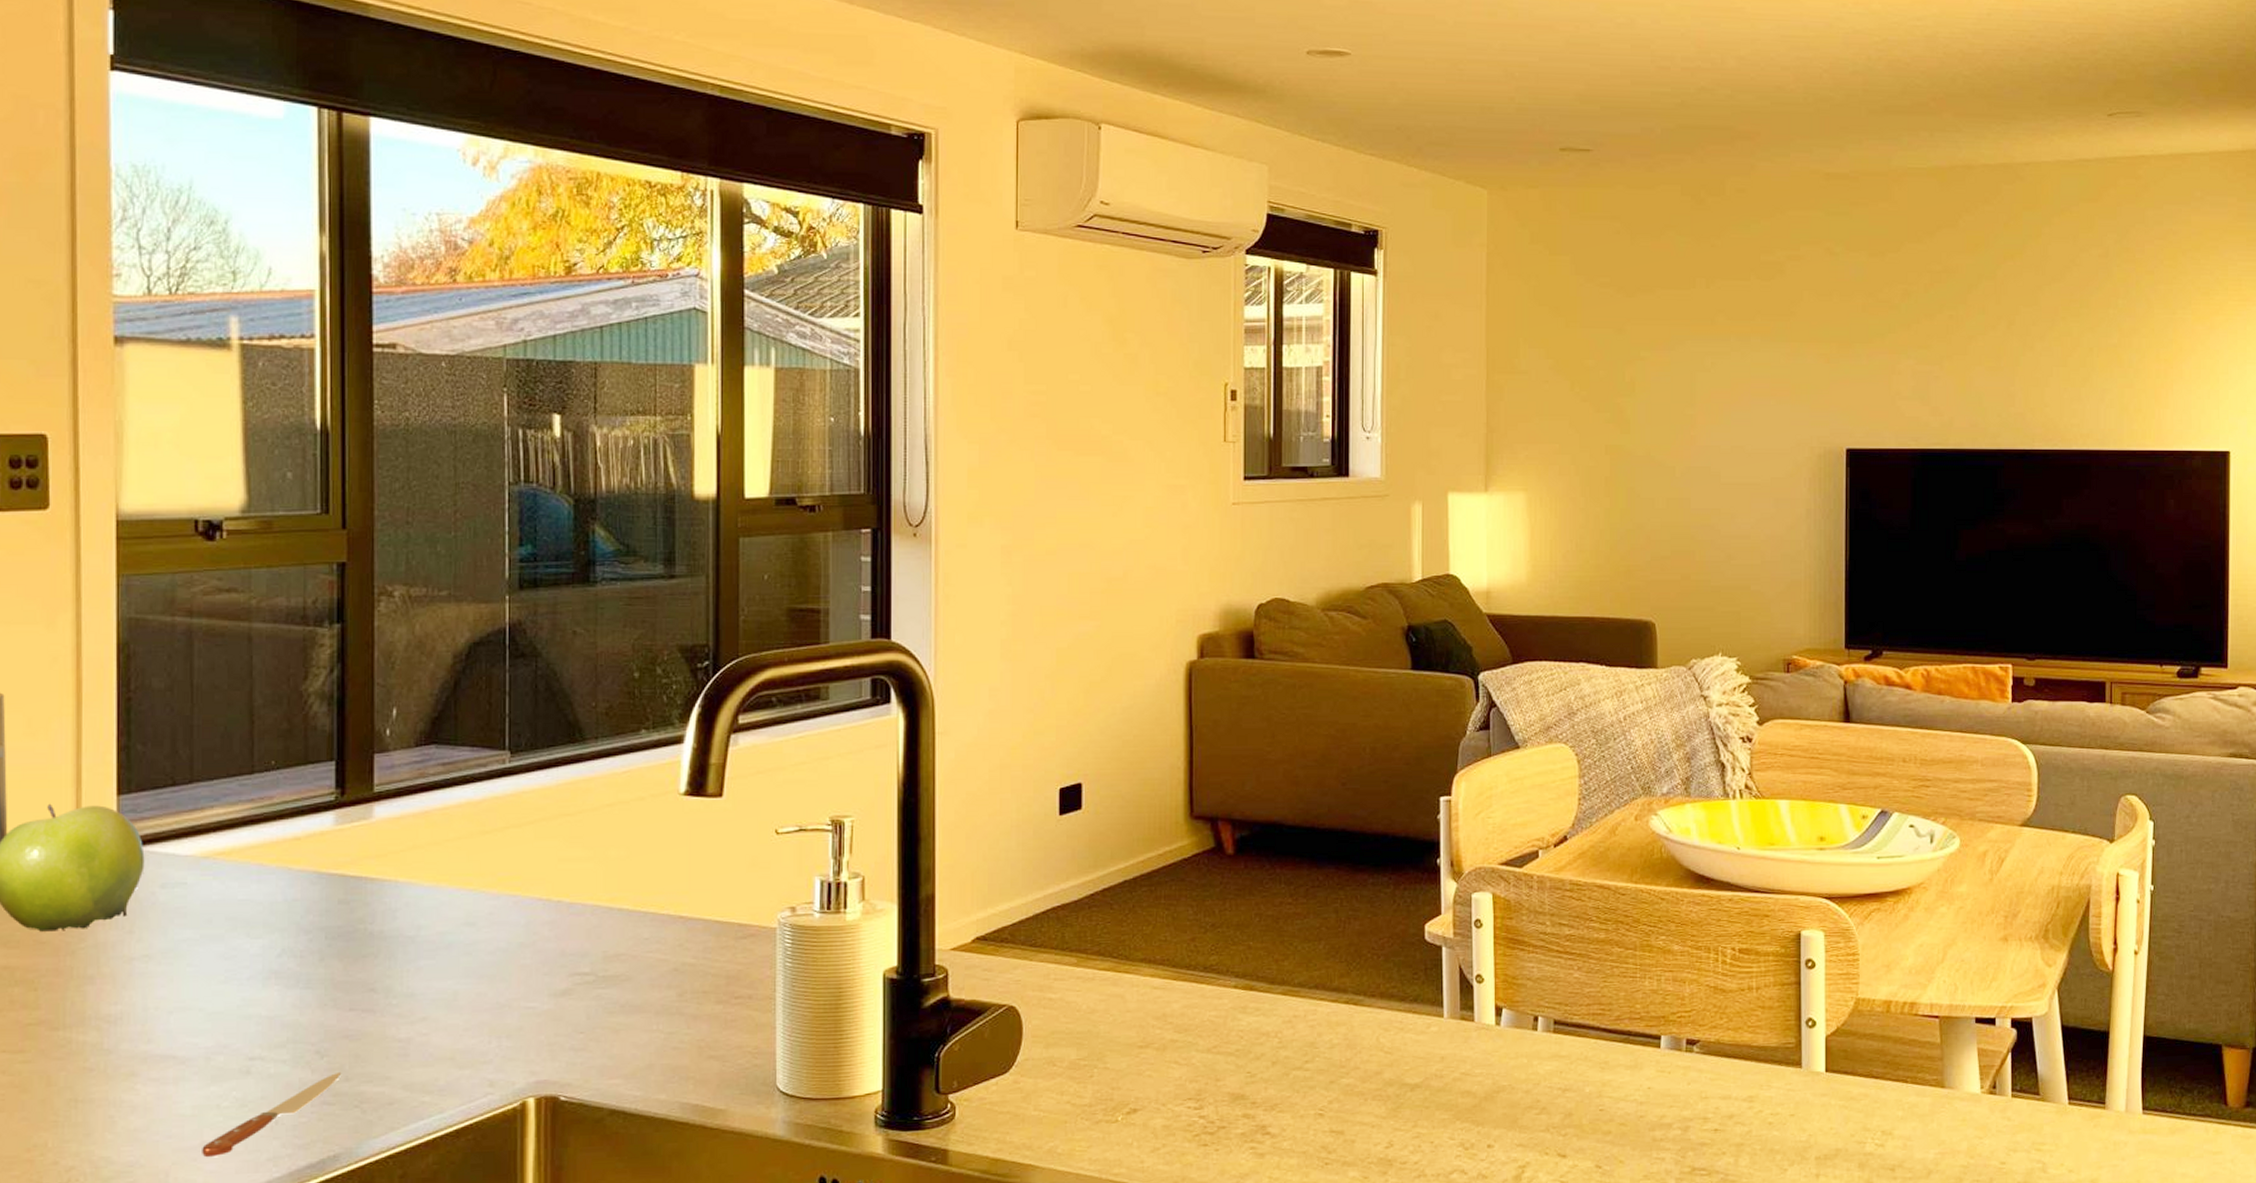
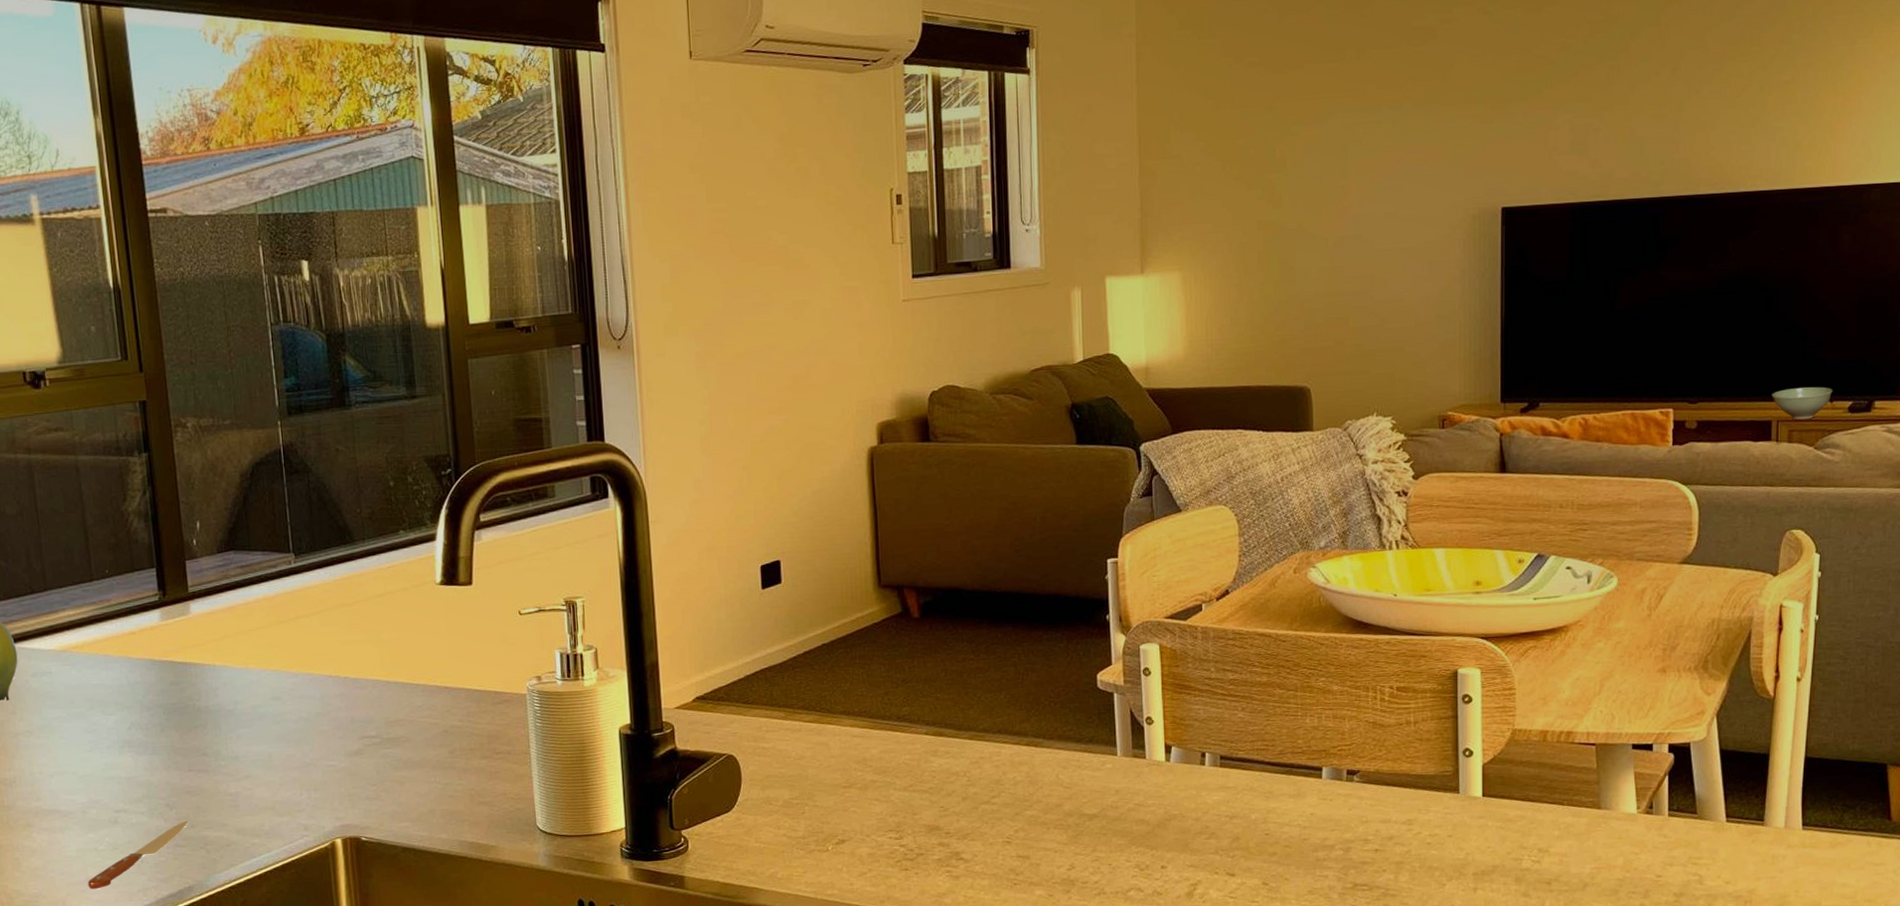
bowl: none [2105,650,2162,683] -> present [1772,387,1833,421]

